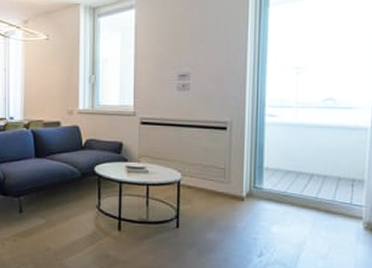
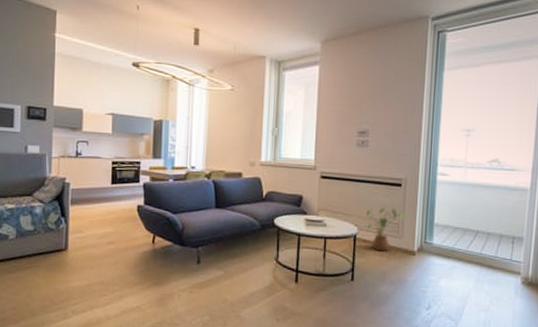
house plant: none [190,151,233,198] -> present [366,206,406,252]

